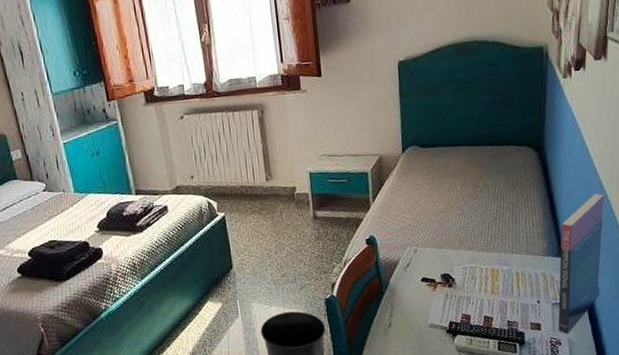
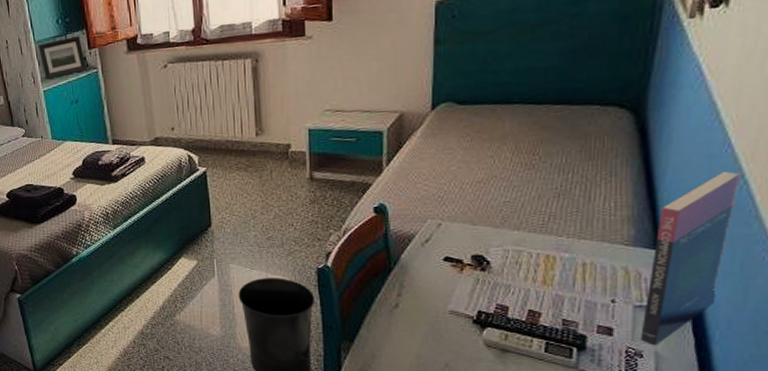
picture frame: none [55,88,107,132] -> present [38,36,87,80]

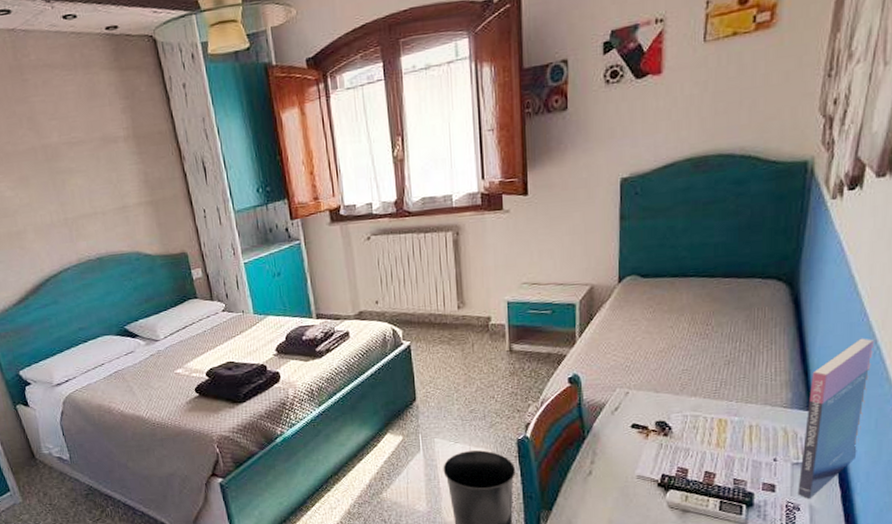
picture frame: present [38,36,87,80] -> none [237,206,289,251]

